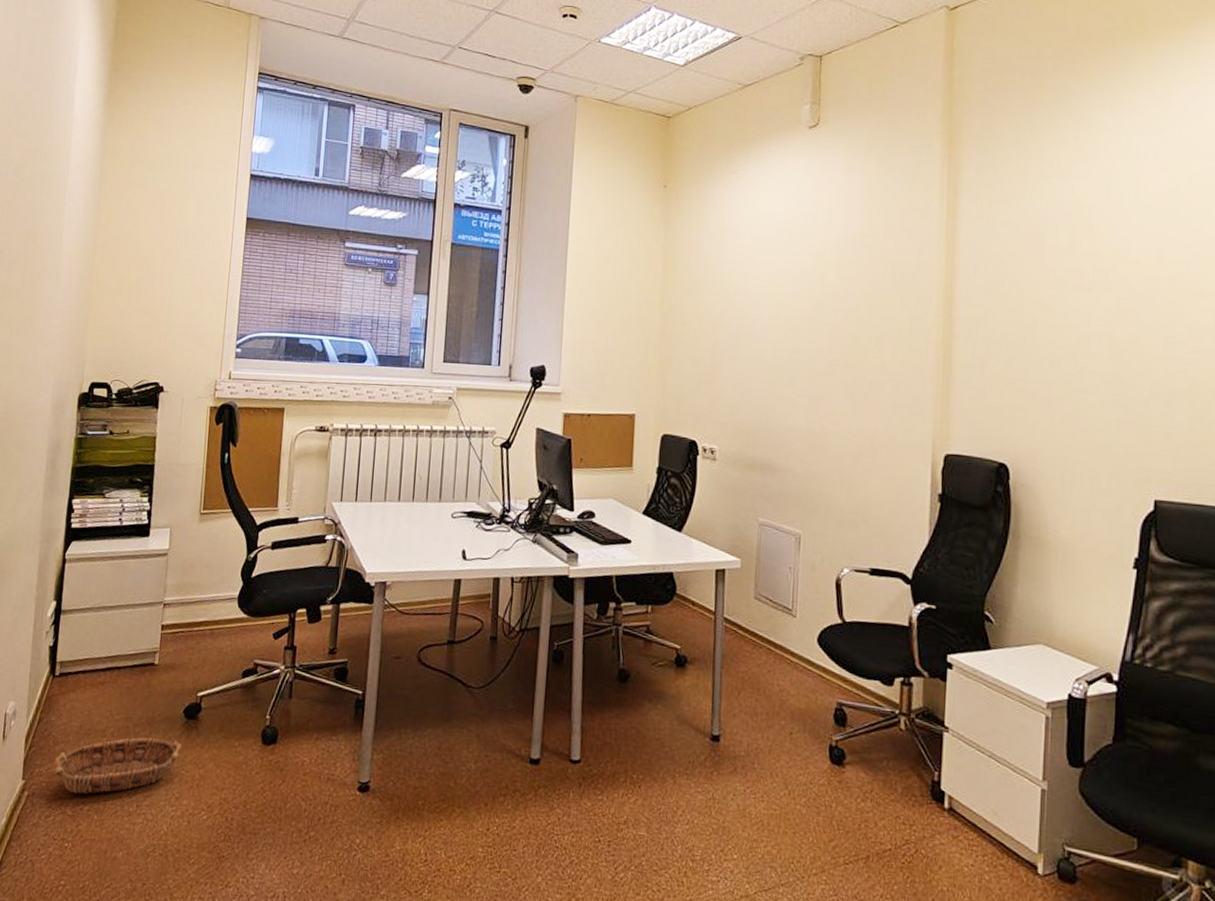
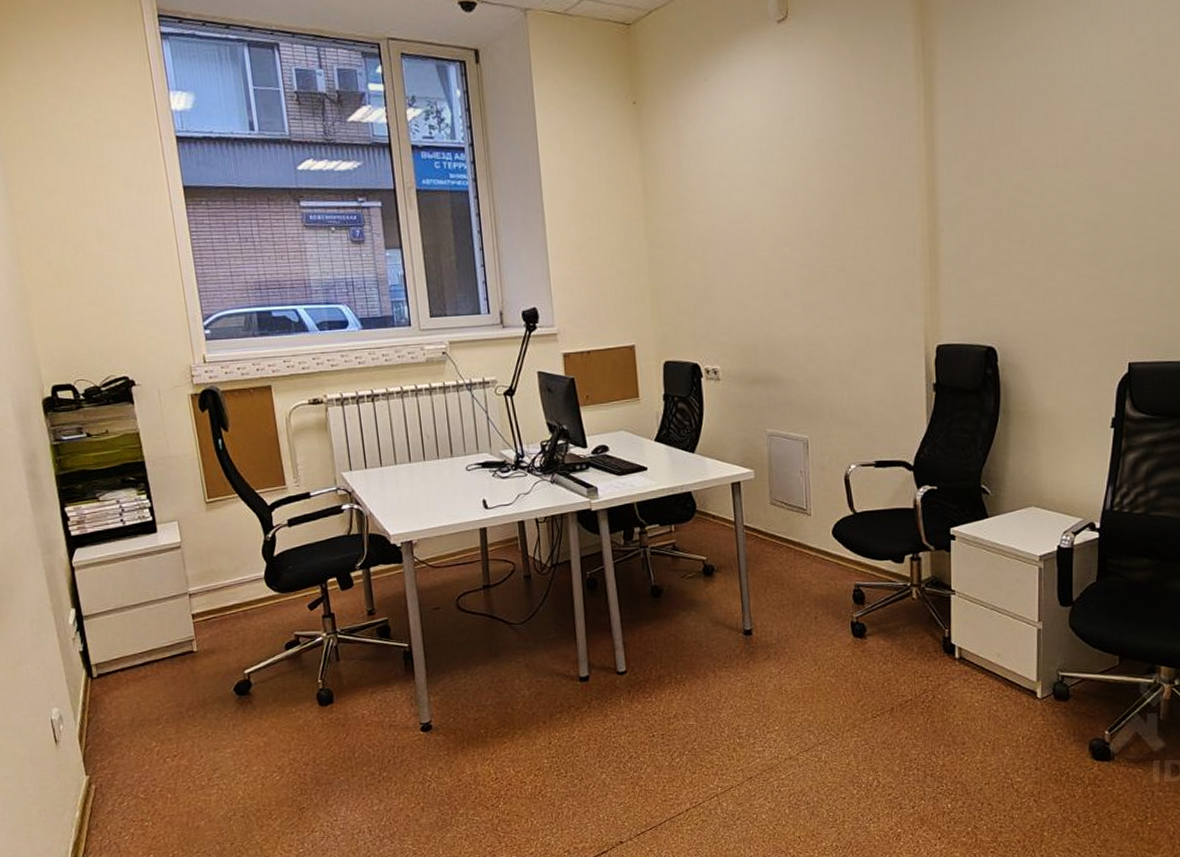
basket: present [54,737,181,794] -> none [114,716,240,779]

